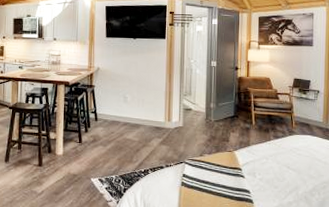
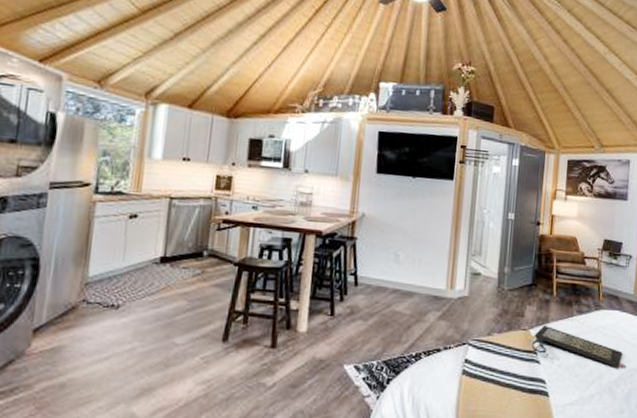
clutch bag: none [233,147,318,181] -> present [527,324,625,368]

